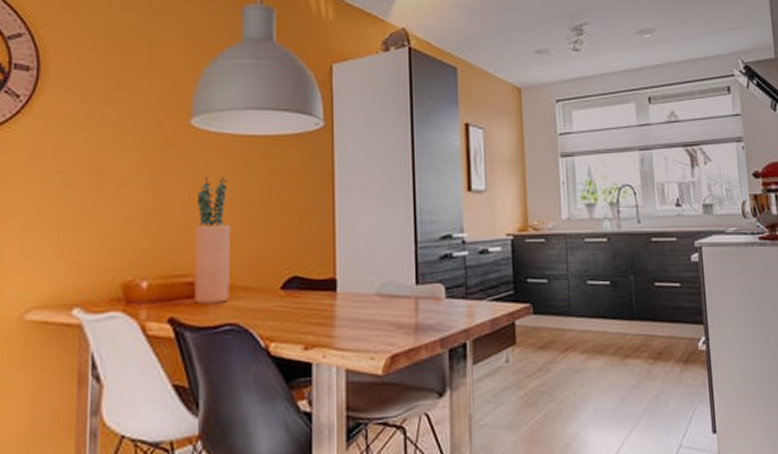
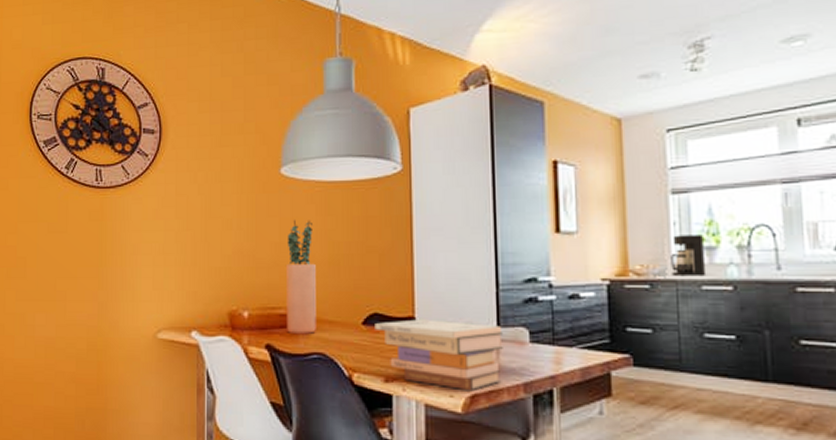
books: none [294,280,421,352] -> present [375,319,503,392]
coffee maker: none [561,193,588,231] -> present [671,235,707,277]

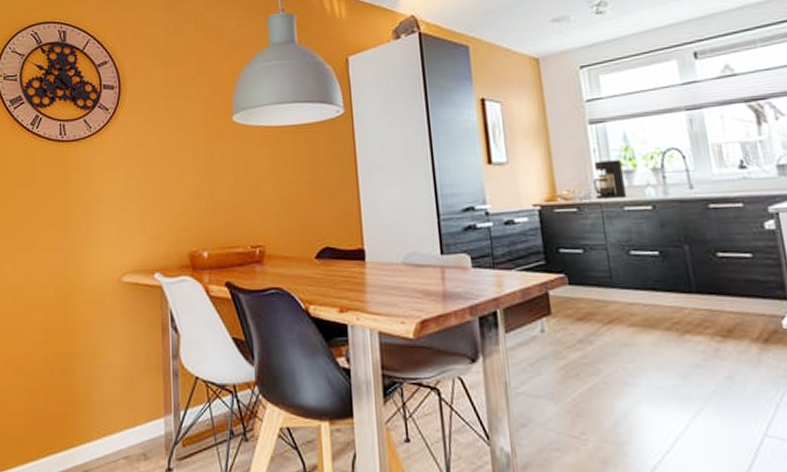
vase: present [285,220,316,335] -> none [241,163,273,272]
books: present [375,319,503,392] -> none [327,250,448,317]

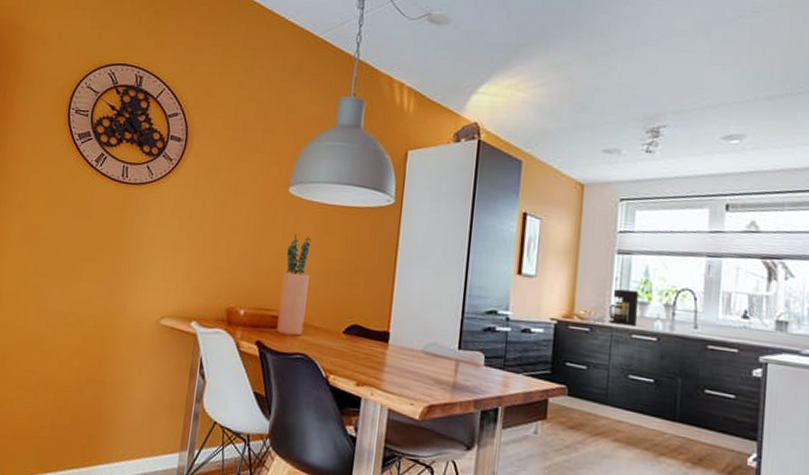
vase: none [241,163,273,272] -> present [276,235,311,336]

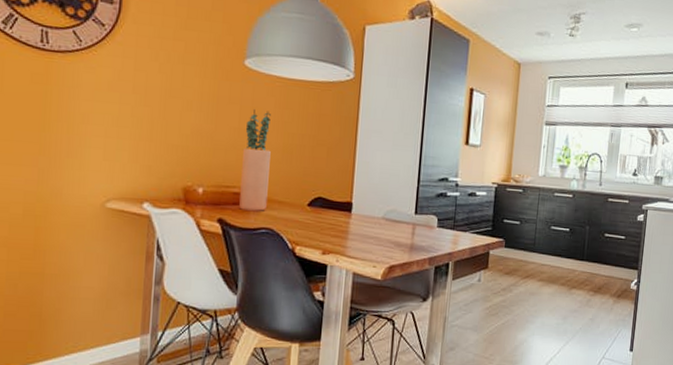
coffee maker: present [609,289,639,327] -> none [537,155,560,187]

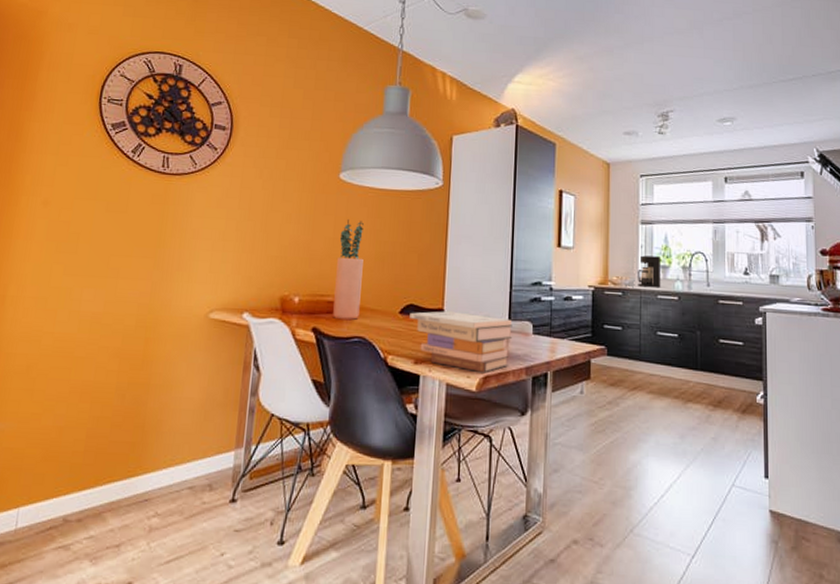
books: none [318,204,419,263] -> present [409,311,513,373]
coffee maker: none [537,155,560,187] -> present [638,255,661,288]

